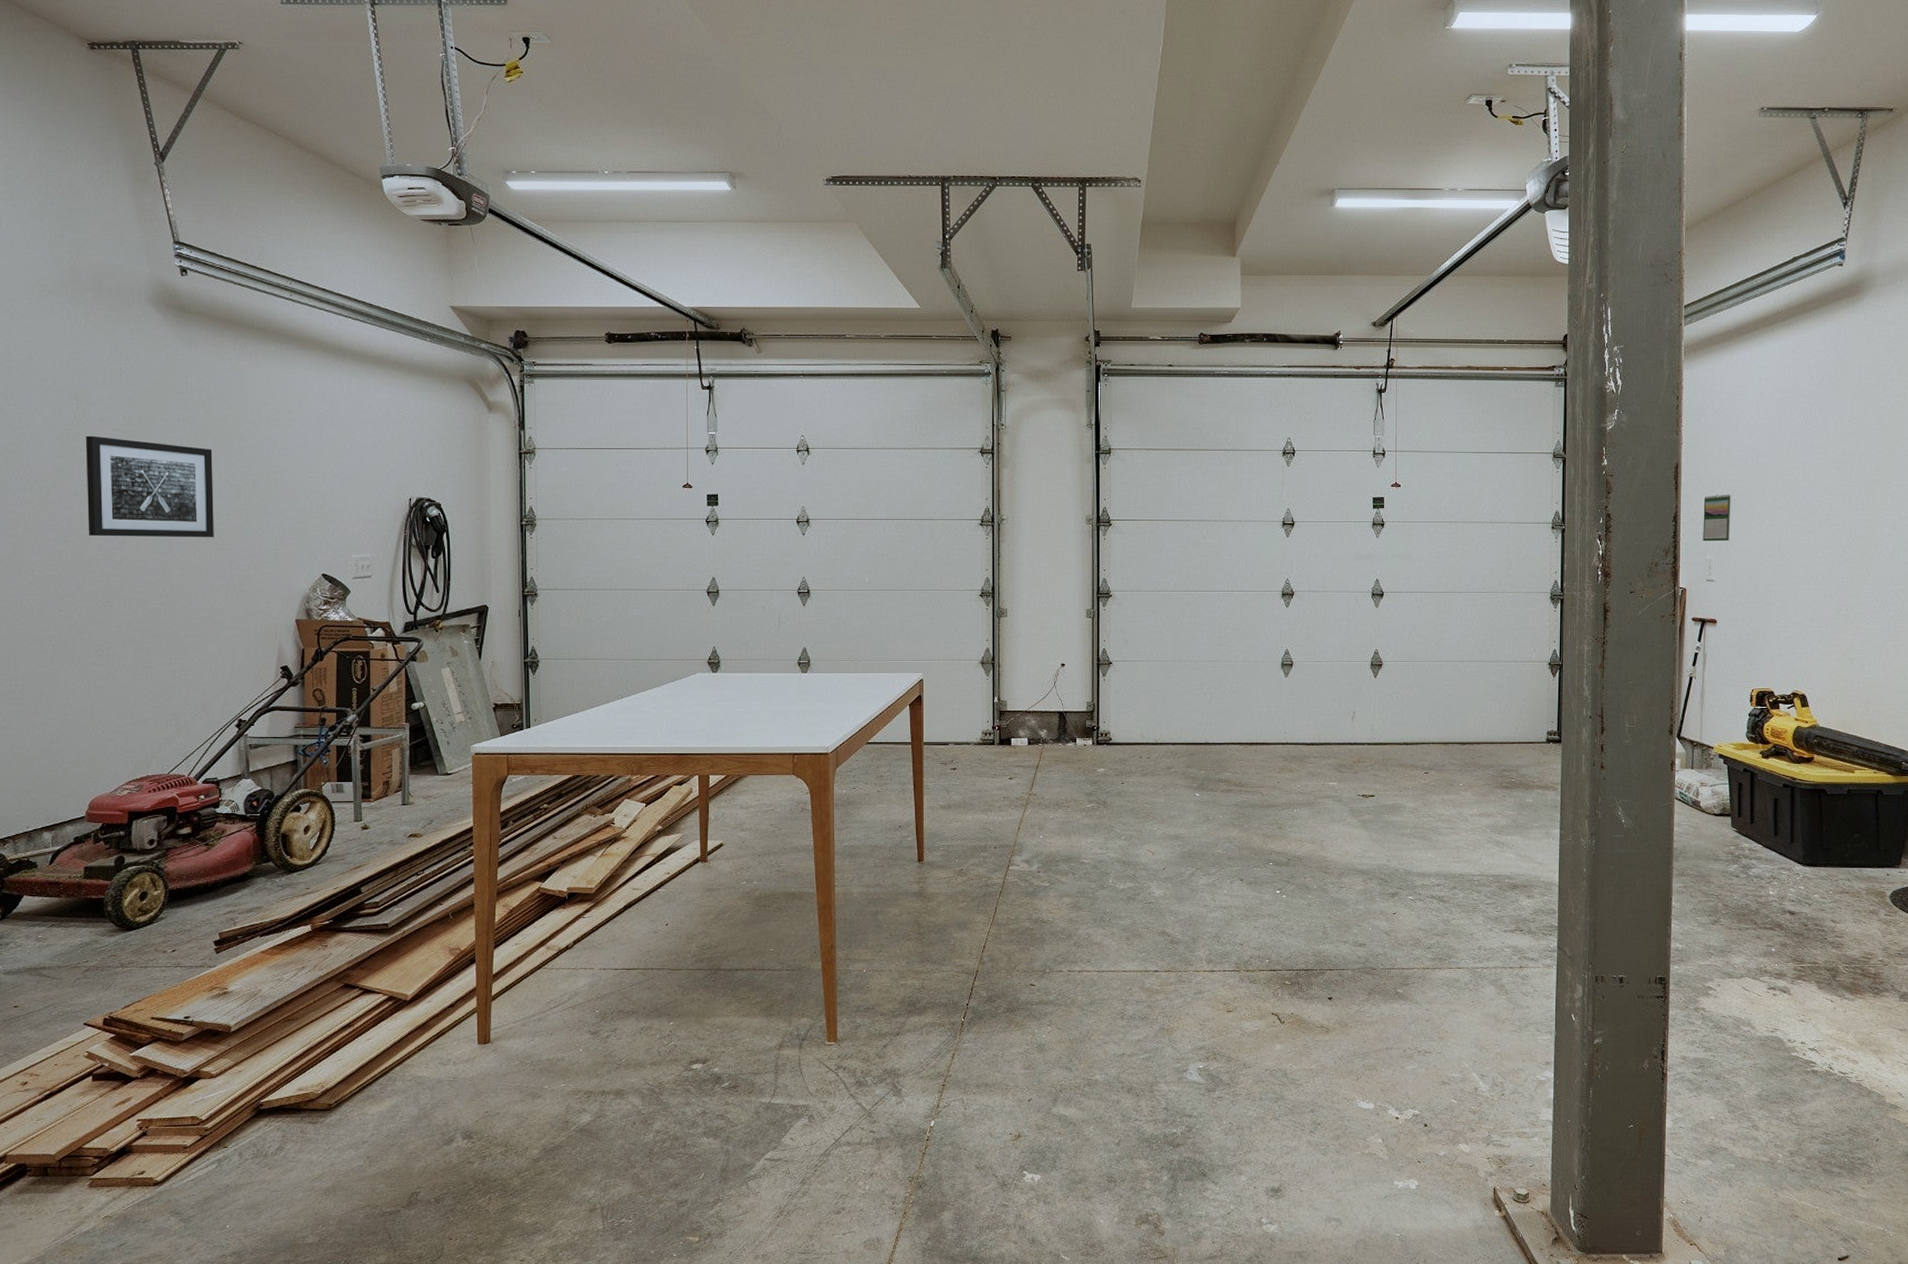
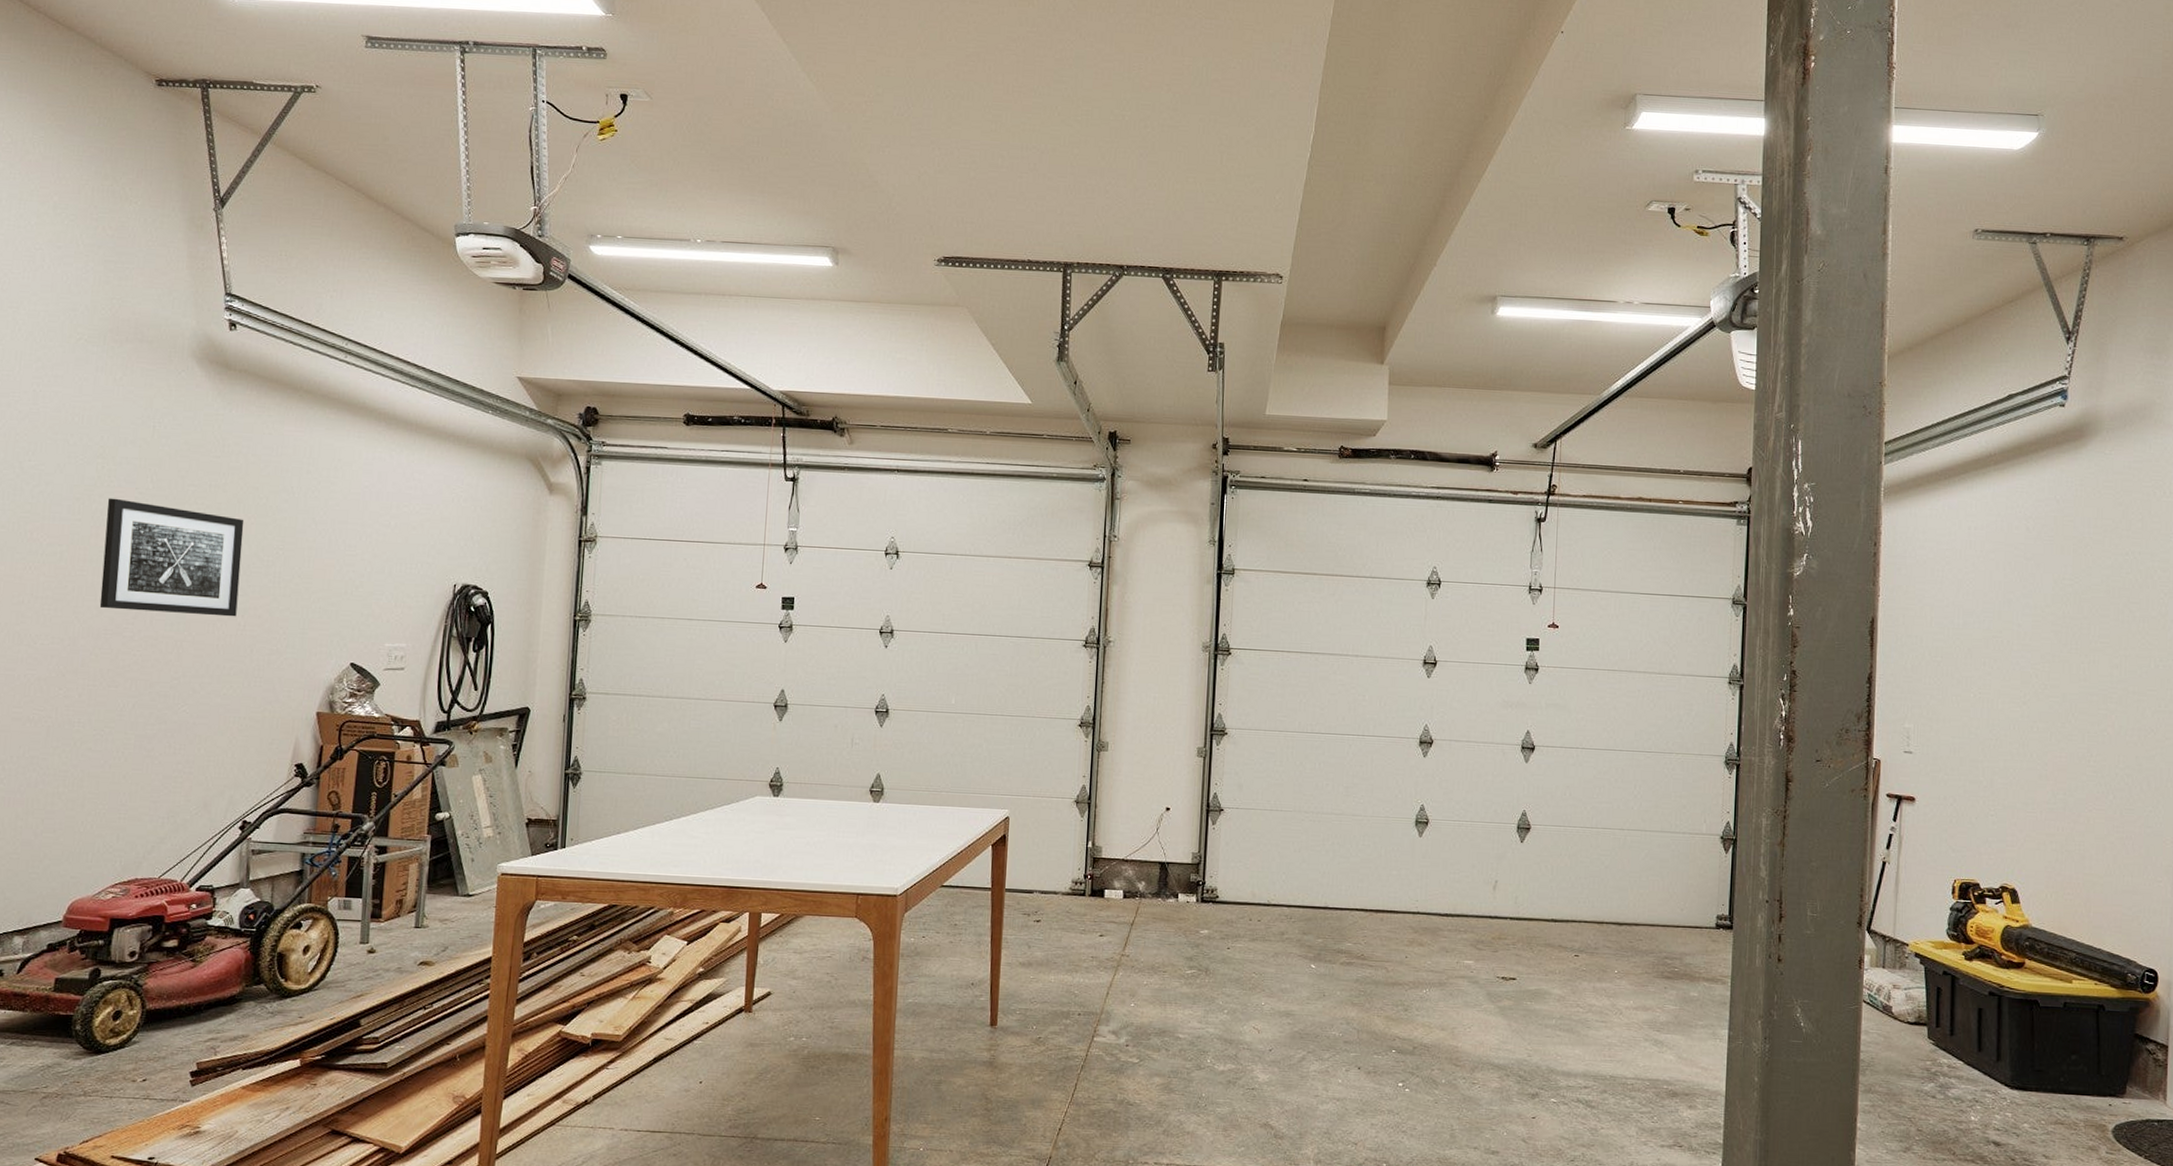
calendar: present [1703,495,1731,542] -> none [1901,655,1934,709]

